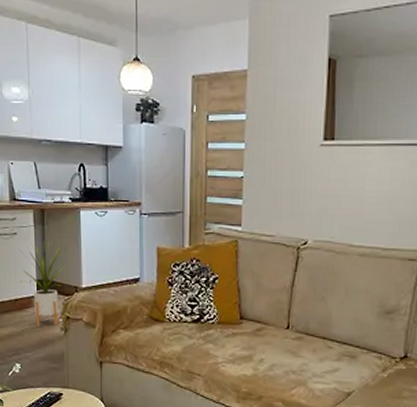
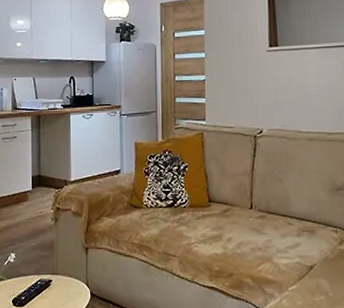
house plant: present [19,240,66,326] -> none [18,142,57,218]

